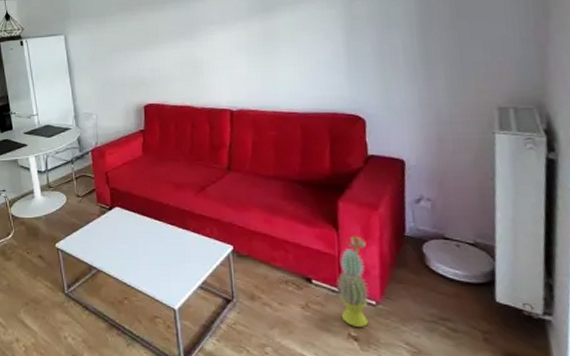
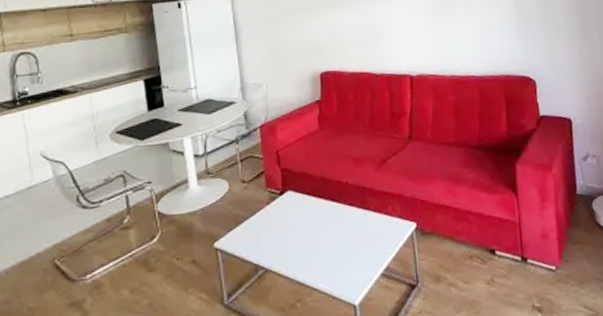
decorative plant: present [336,234,370,327] -> none [518,197,550,297]

